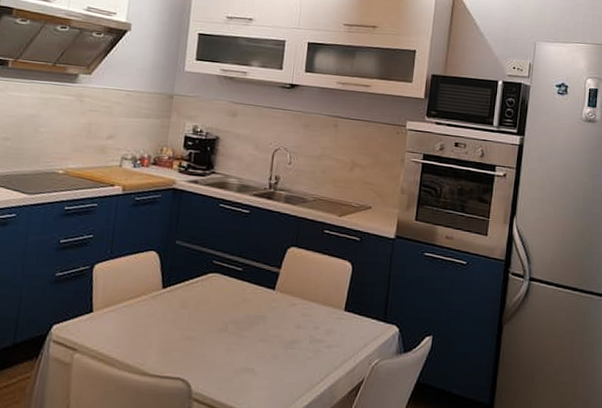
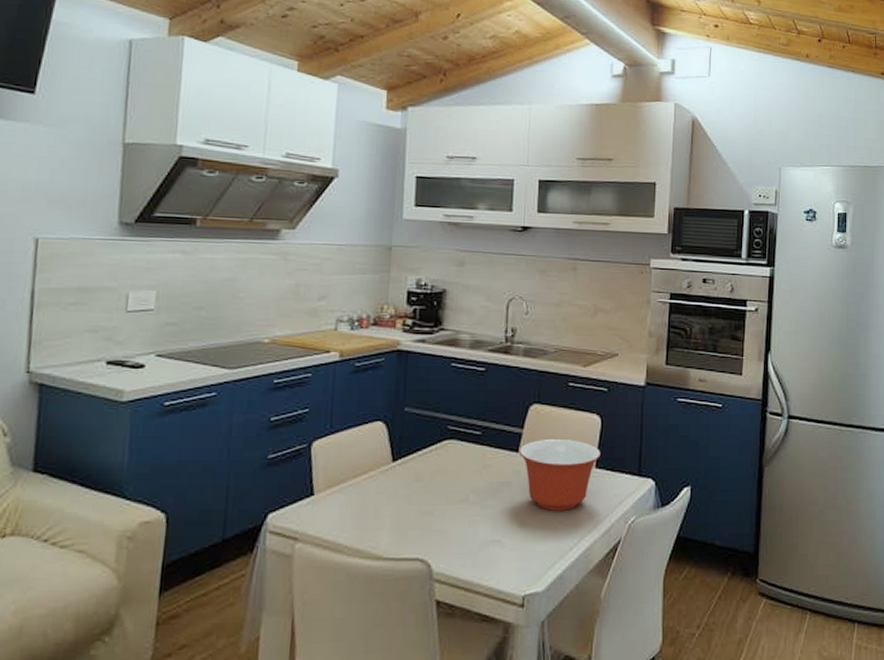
mixing bowl: none [276,280,350,348] -> present [520,438,601,511]

